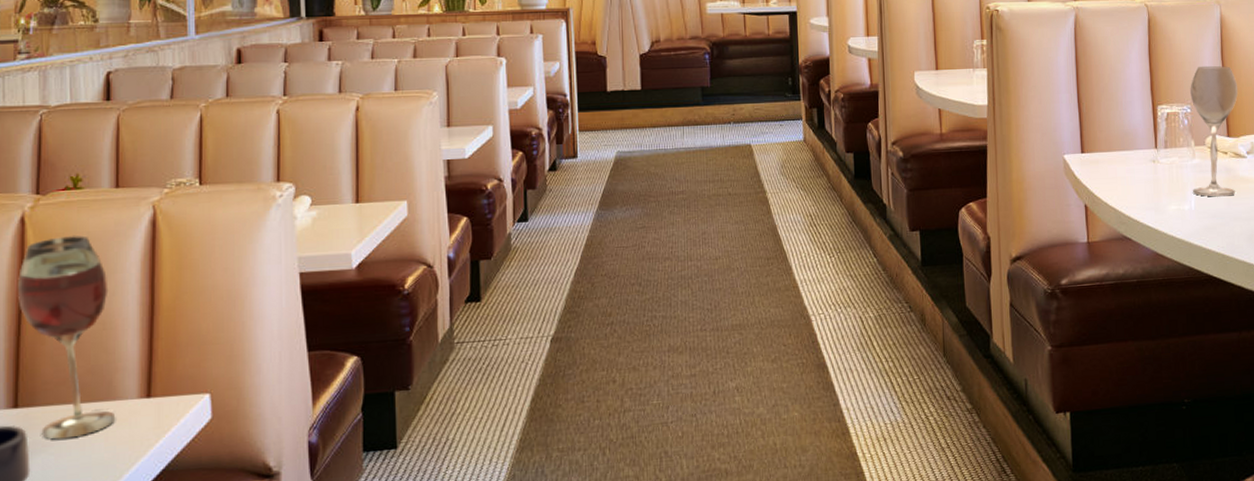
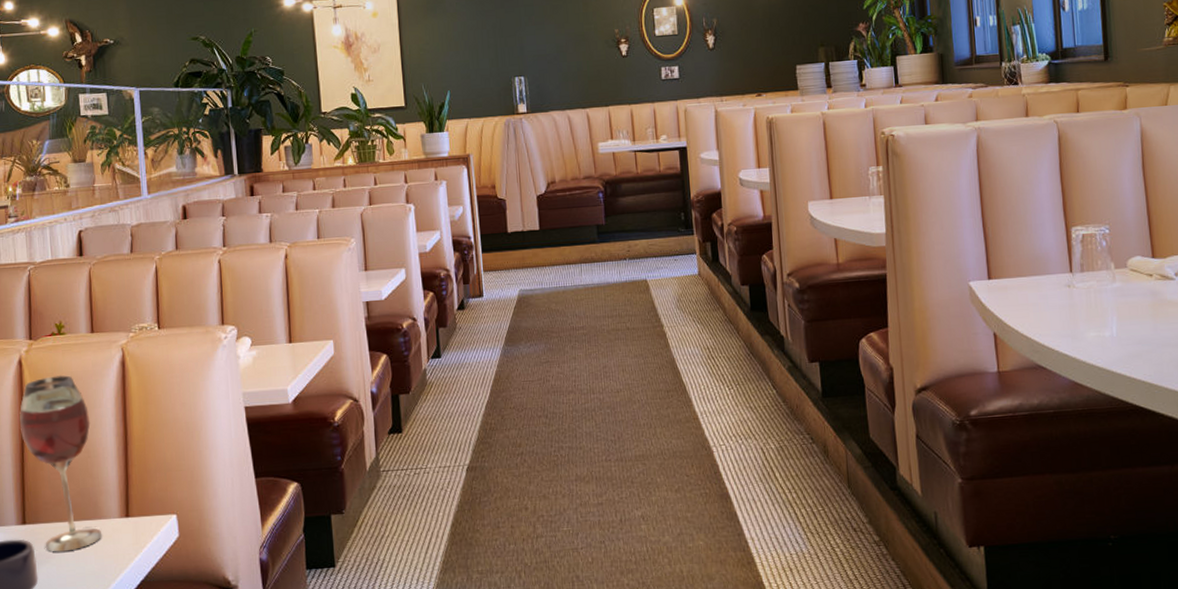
wineglass: present [1190,65,1239,197] -> none [1107,182,1164,323]

